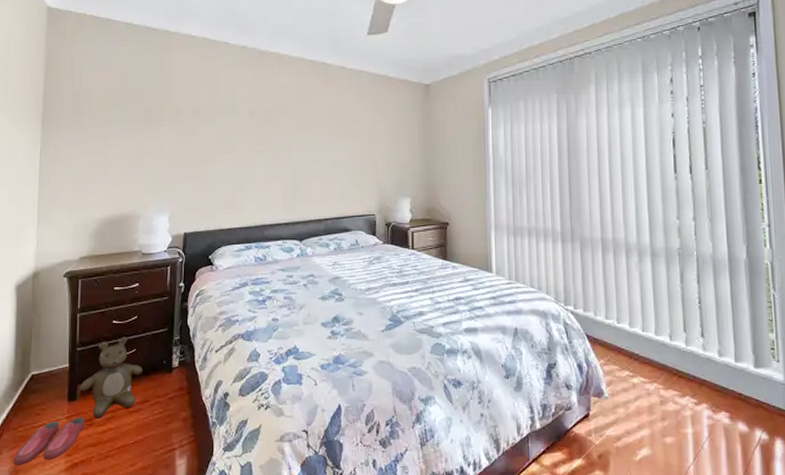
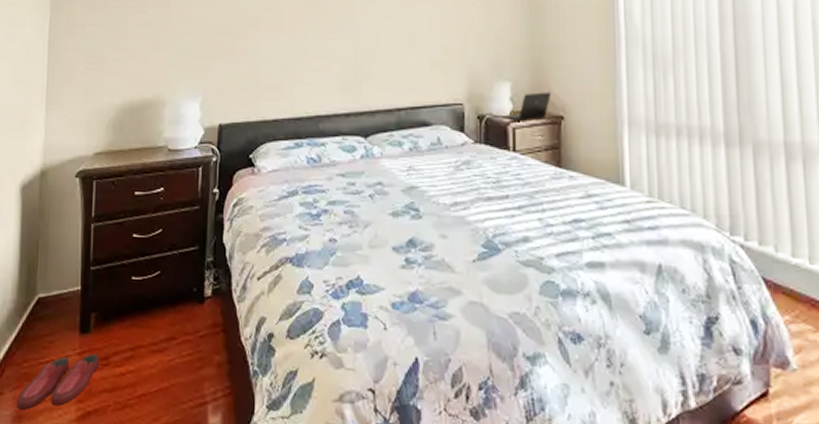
teddy bear: present [79,337,142,419] -> none [93,255,168,357]
laptop: none [403,205,440,227] -> present [501,92,552,121]

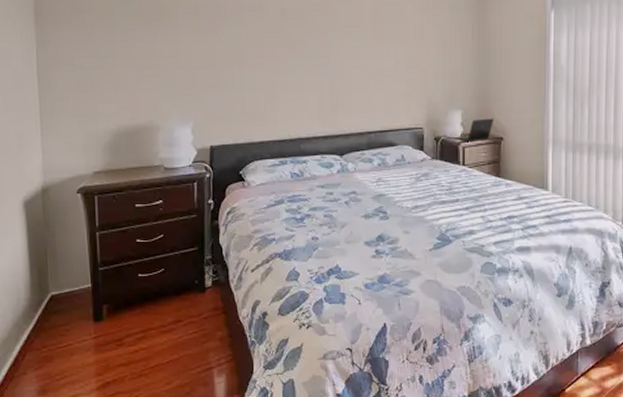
slippers: present [17,354,100,410] -> none [40,337,114,385]

